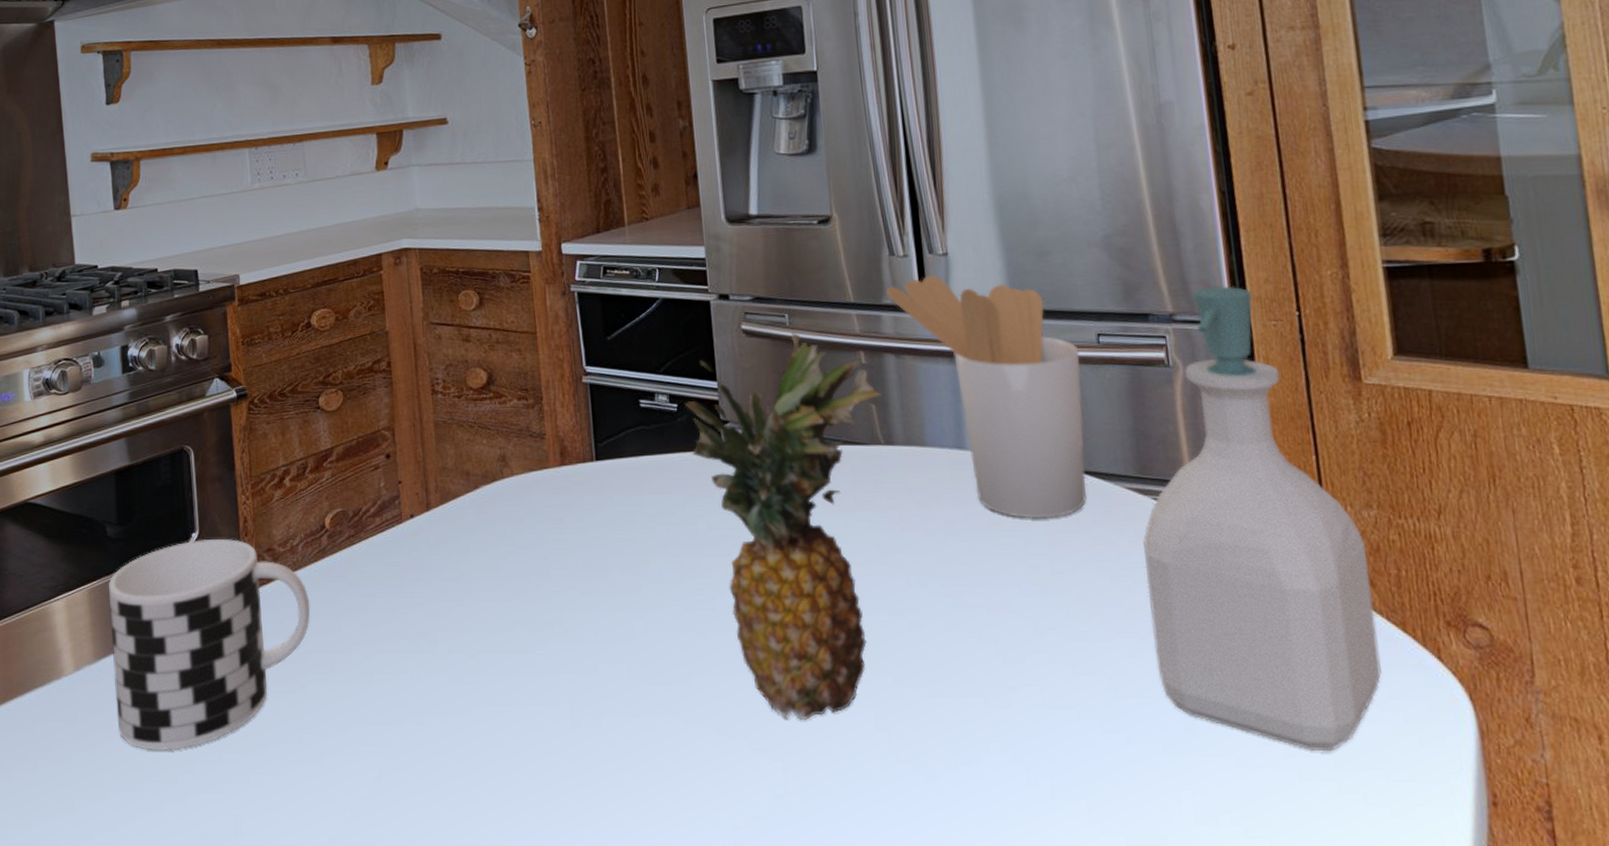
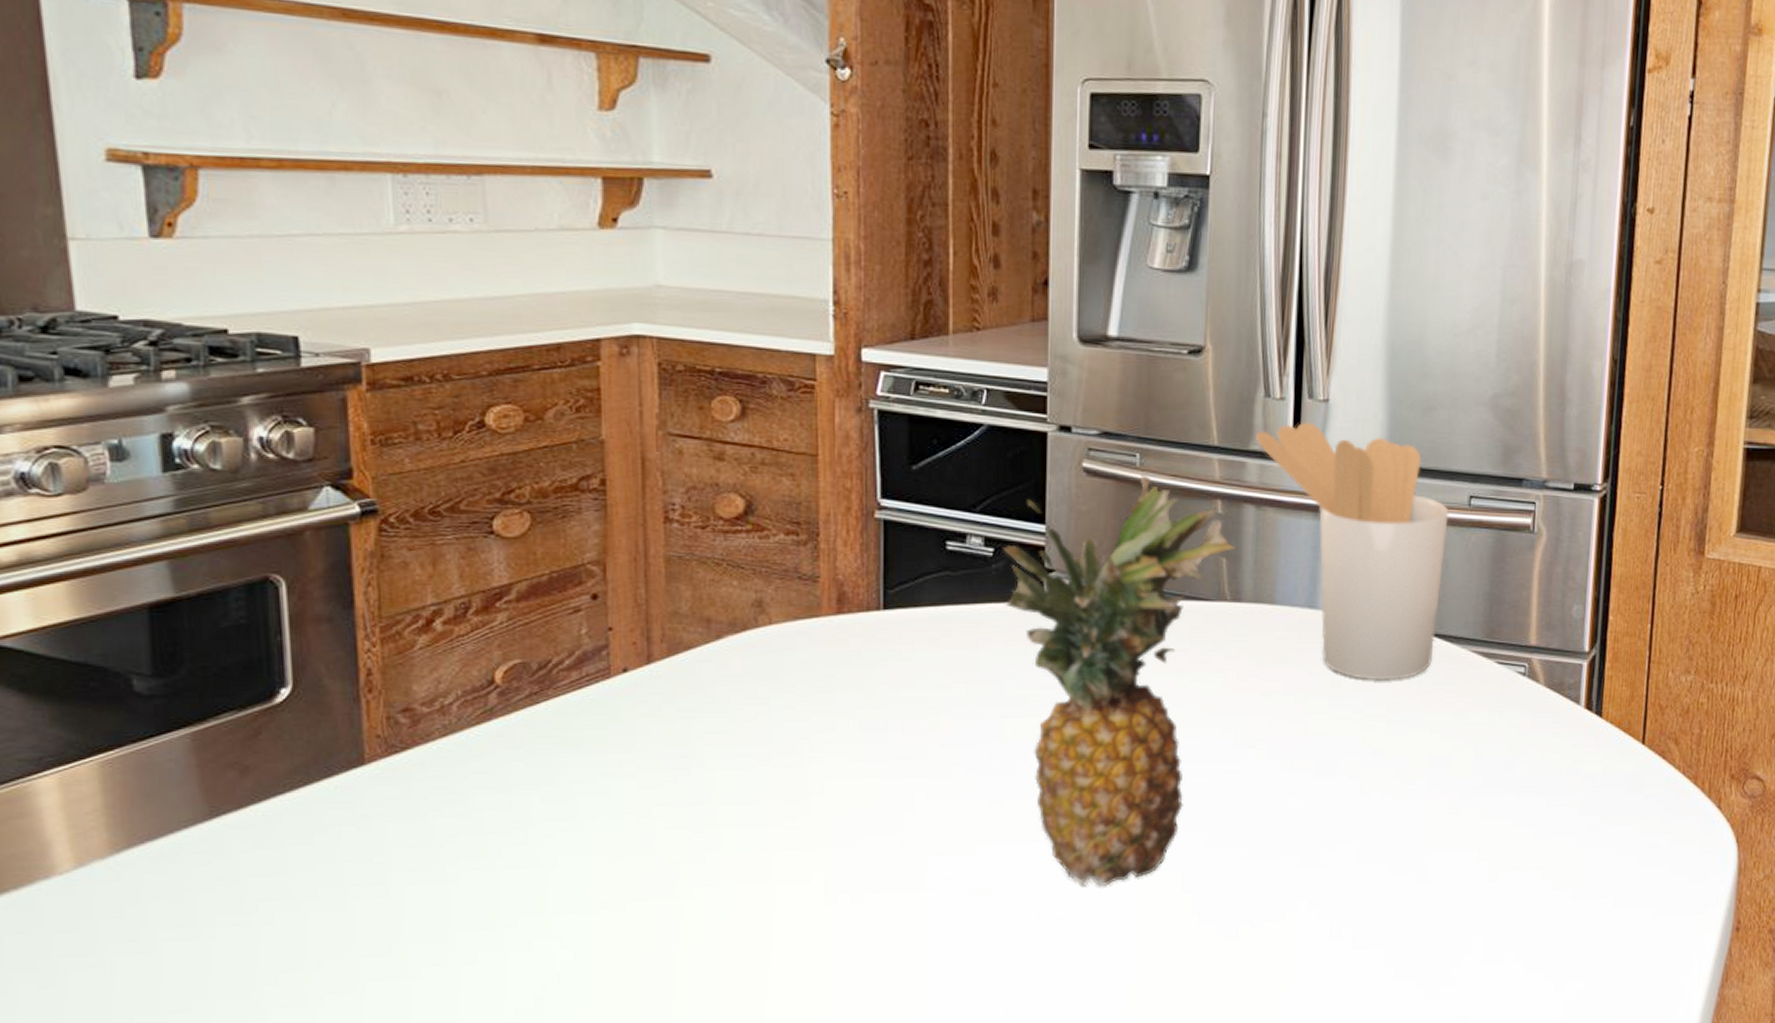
cup: present [109,539,311,751] -> none [136,696,467,962]
soap bottle: present [1142,286,1382,752] -> none [1472,455,1678,893]

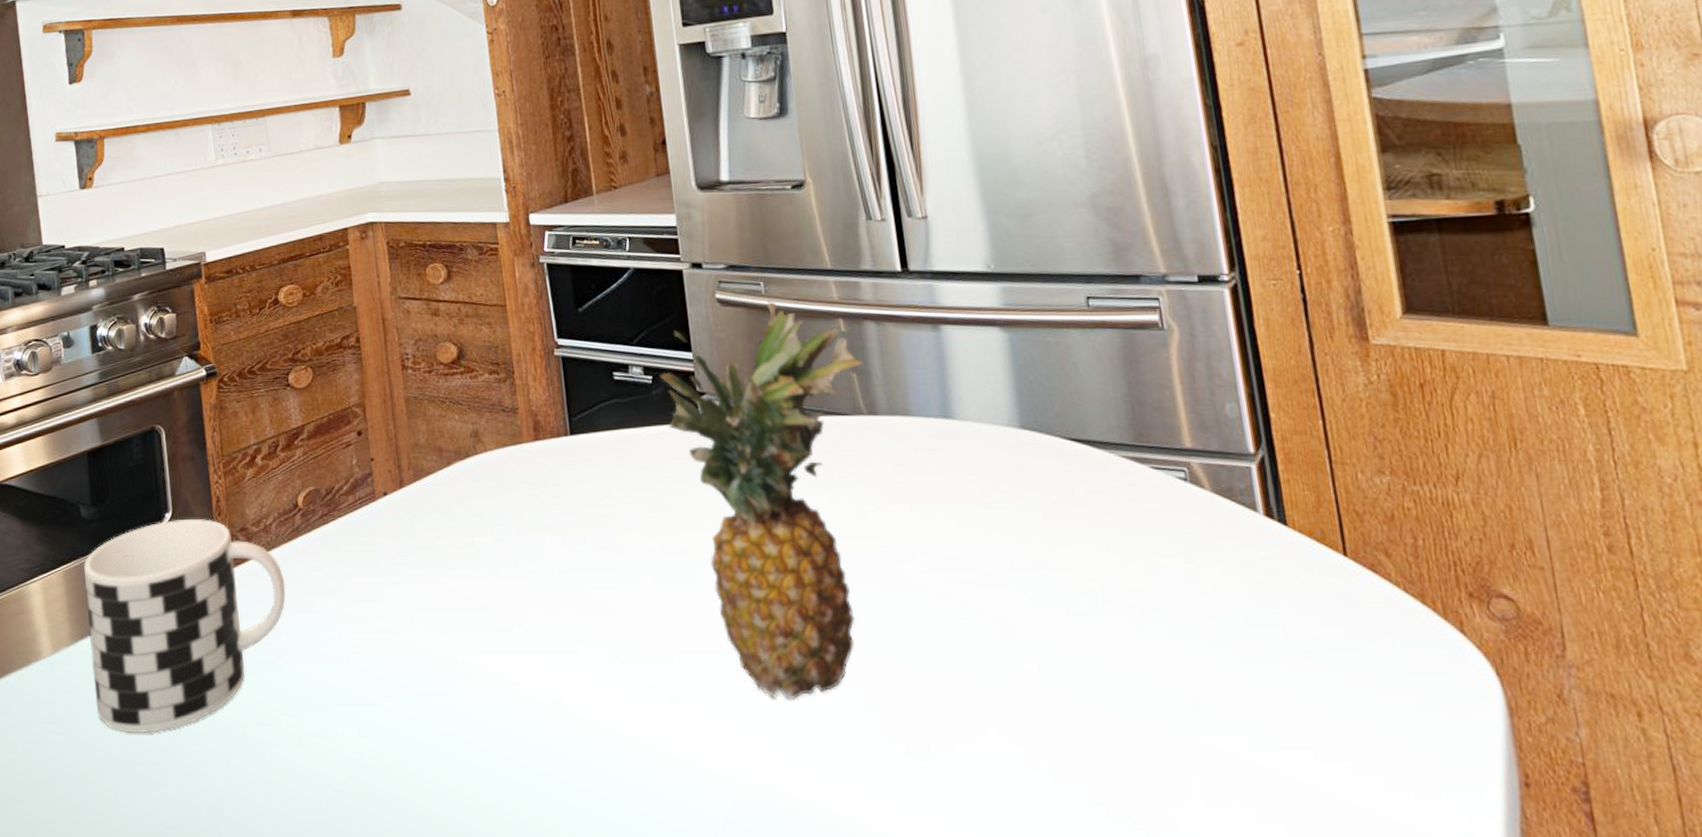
cup: none [136,696,467,962] -> present [84,519,286,734]
utensil holder: present [1256,422,1449,680] -> none [865,239,1081,490]

